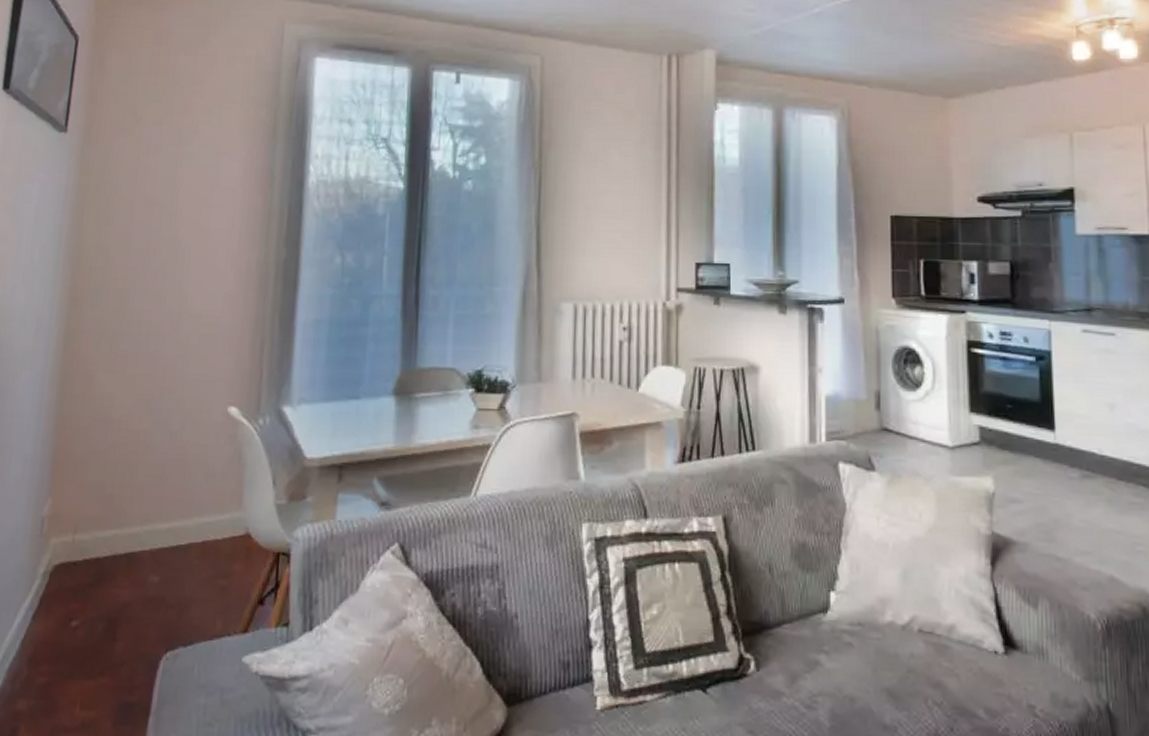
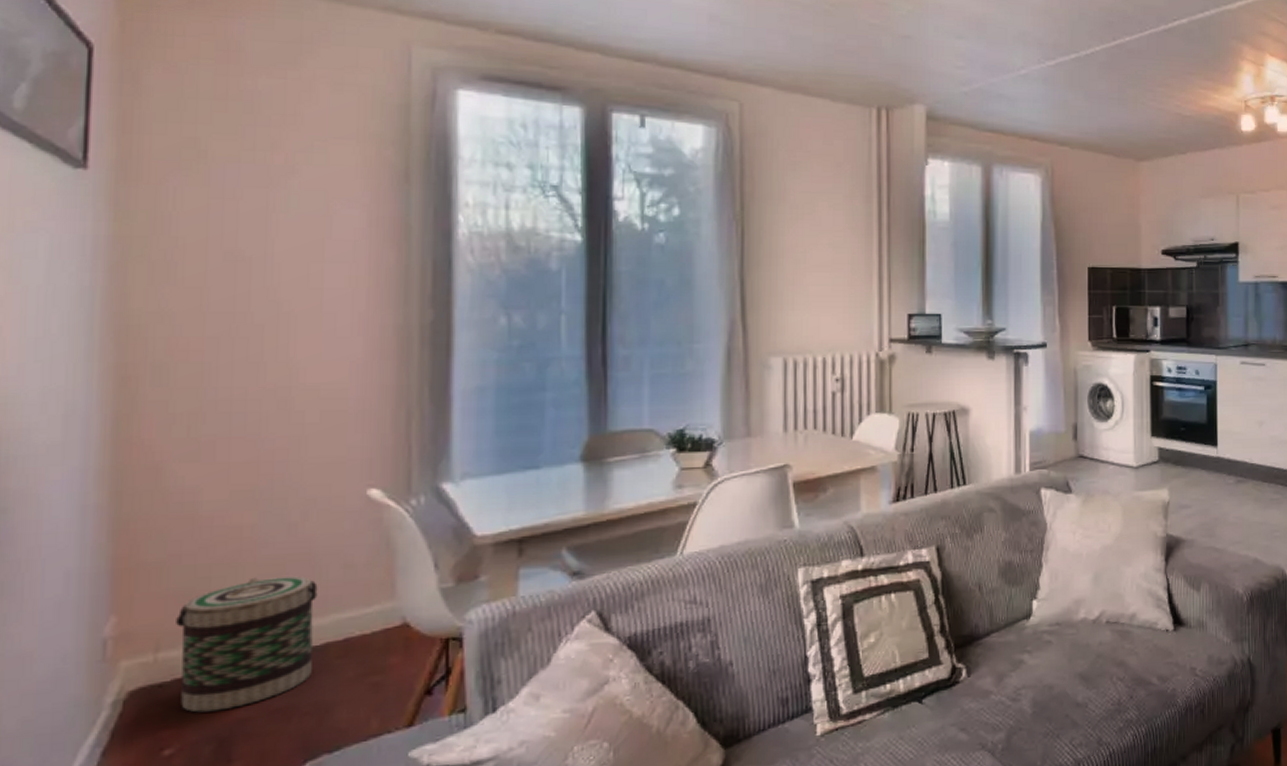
basket: none [86,477,187,593] -> present [176,576,318,713]

